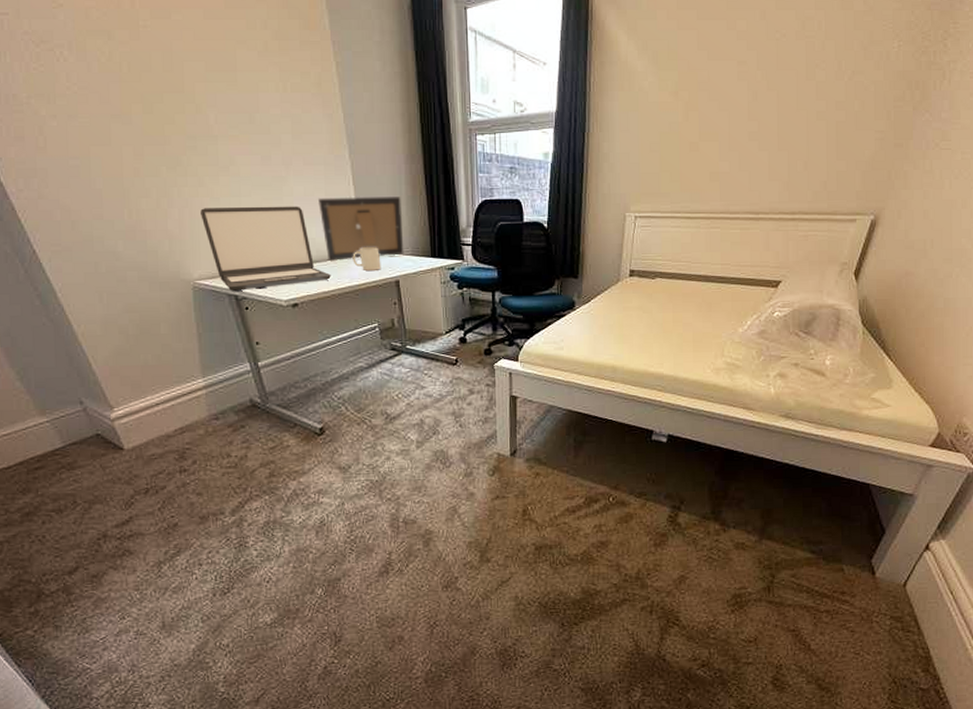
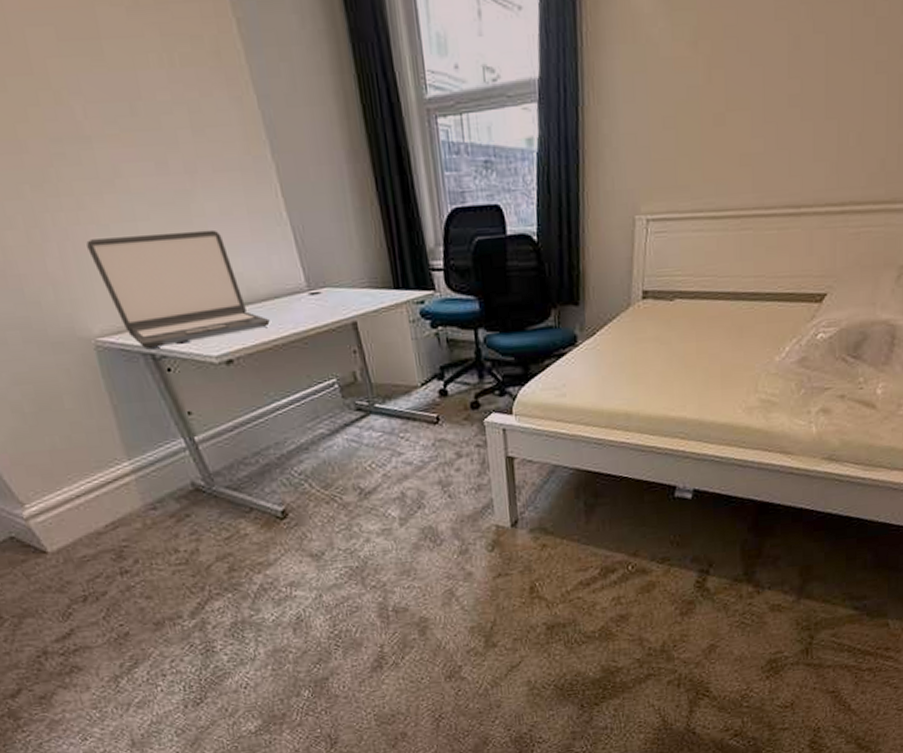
picture frame: present [318,196,404,261] -> none [239,210,359,301]
mug: present [352,247,381,270] -> none [293,280,332,311]

